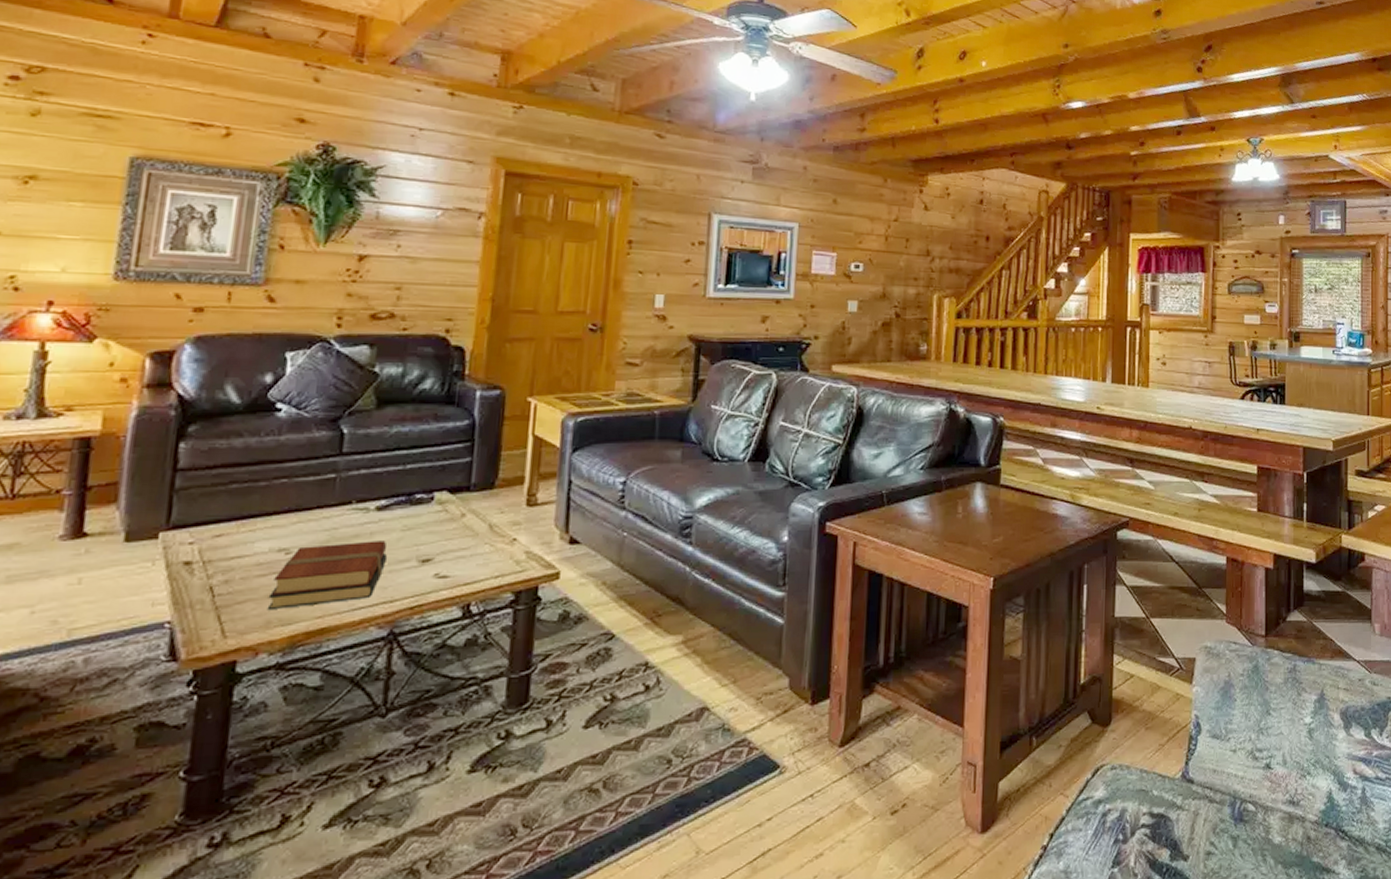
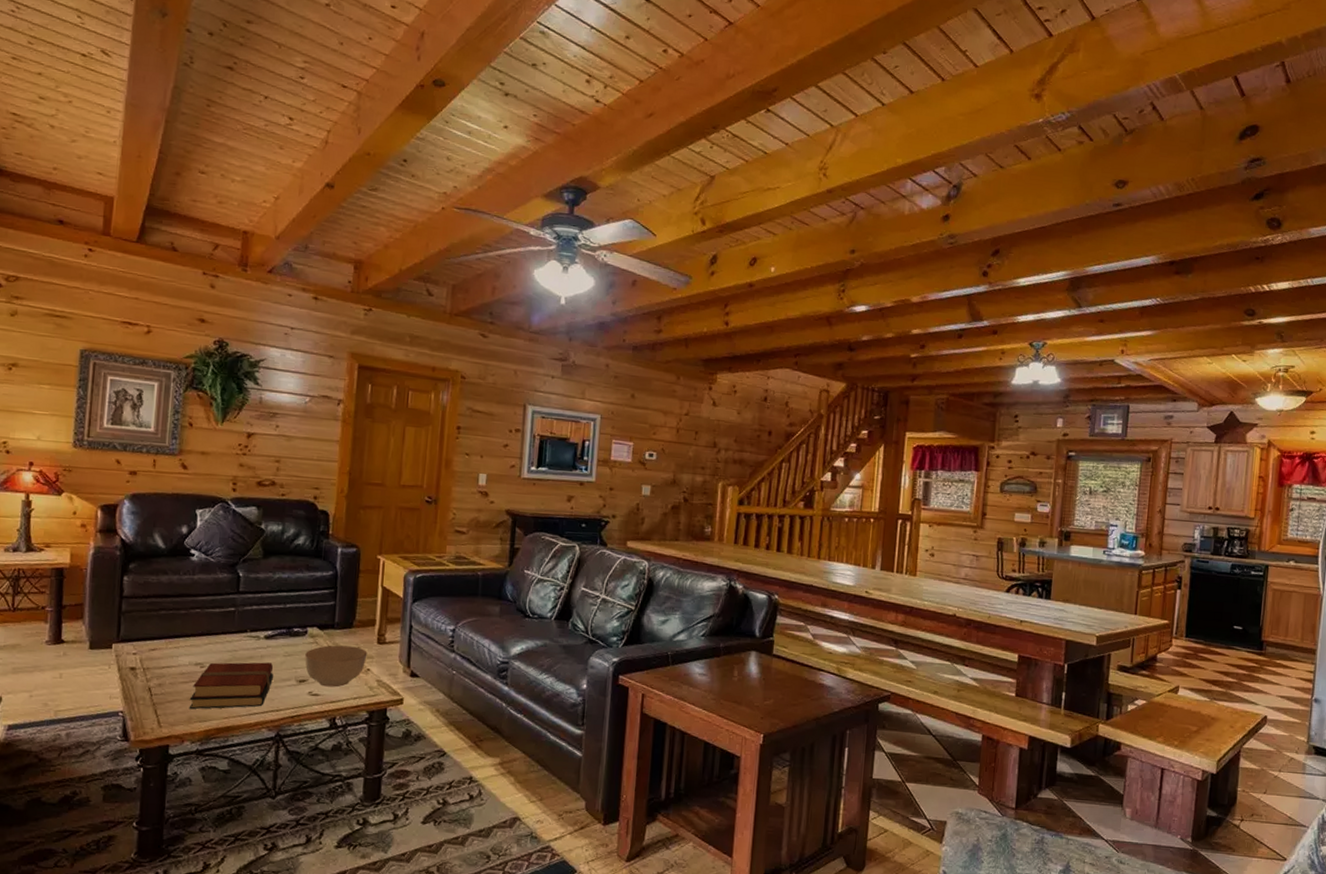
bowl: none [430,512,514,565] -> present [305,645,367,688]

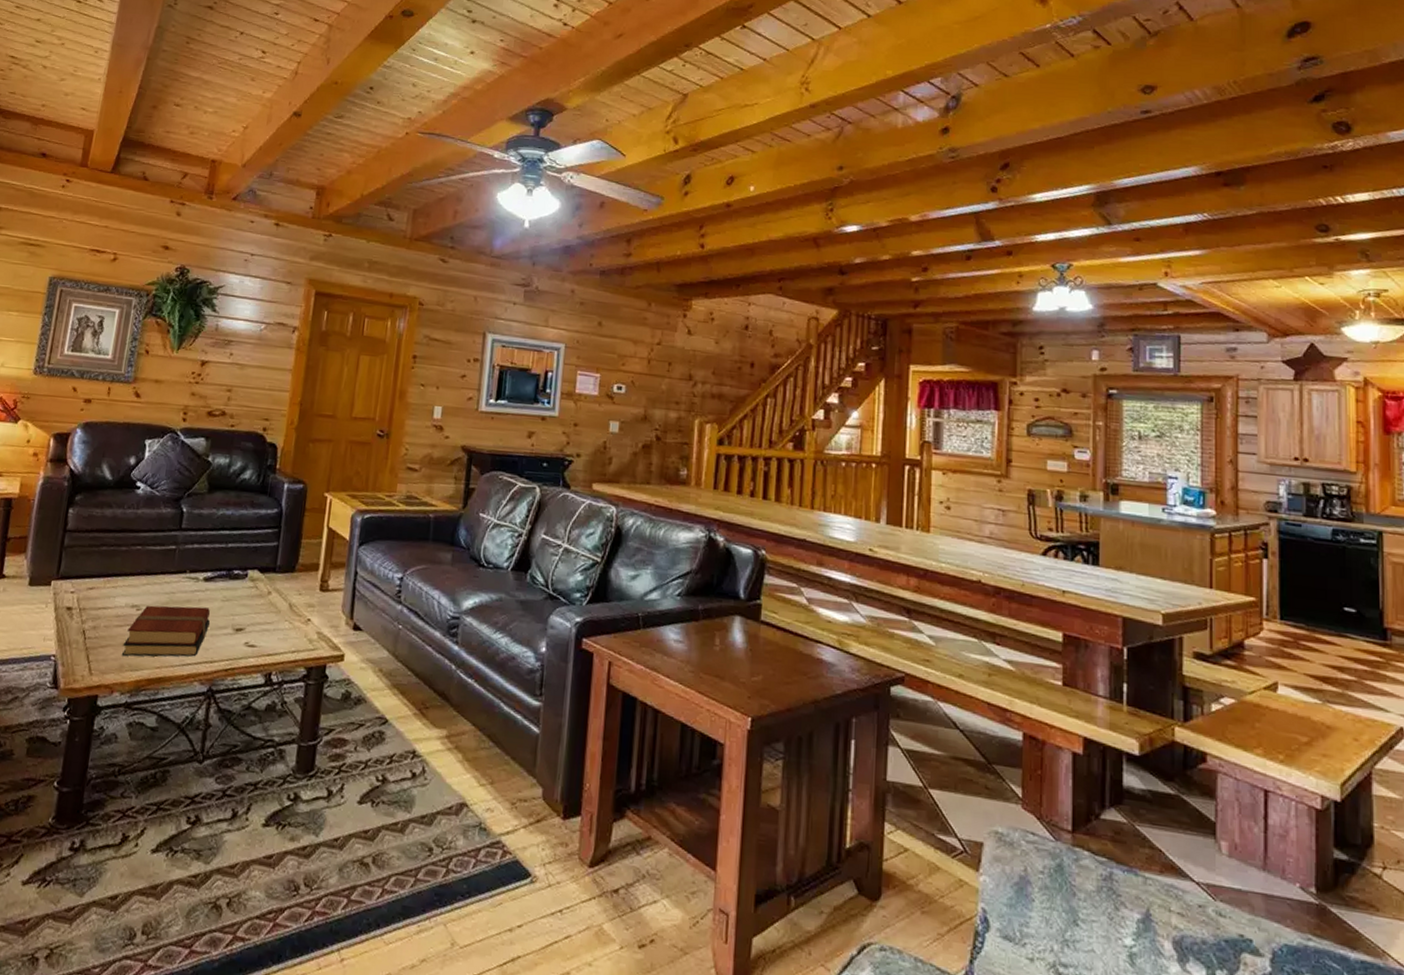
bowl: present [305,645,367,688] -> none [243,590,309,639]

